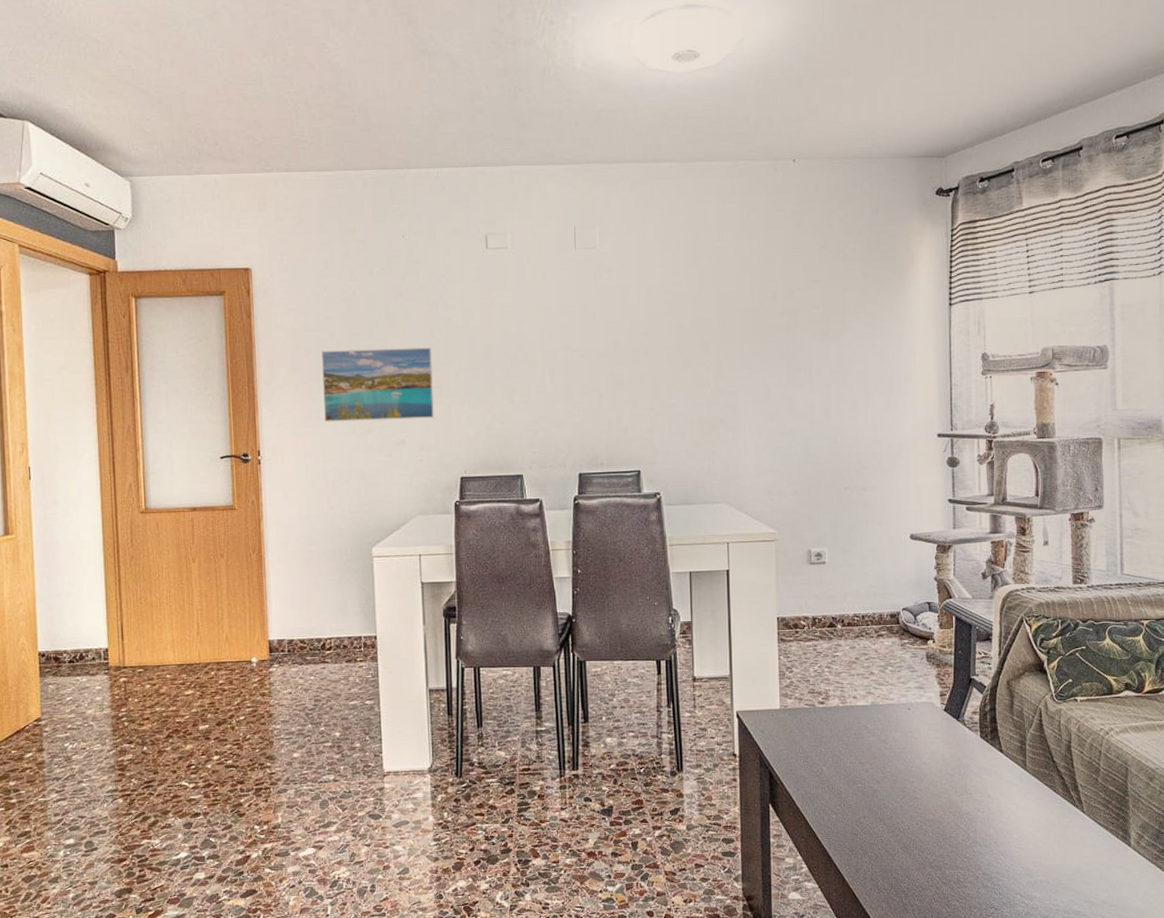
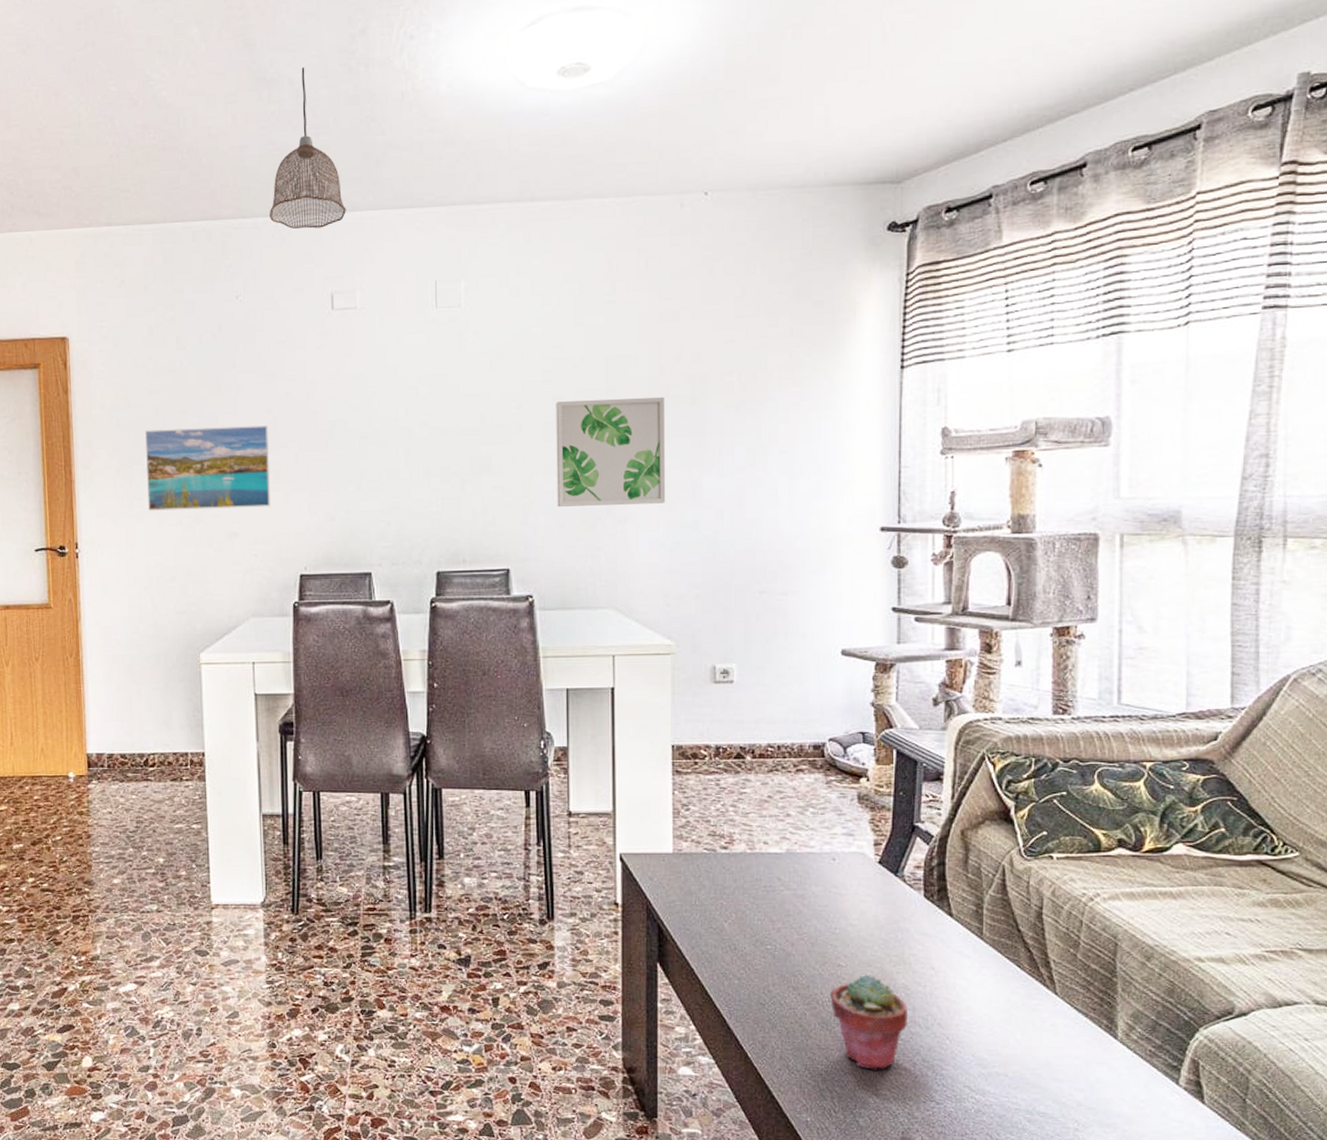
pendant lamp: none [431,42,498,179] -> present [270,66,346,229]
wall art: none [676,327,768,418] -> present [556,397,666,507]
potted succulent: none [909,804,970,885] -> present [830,974,907,1070]

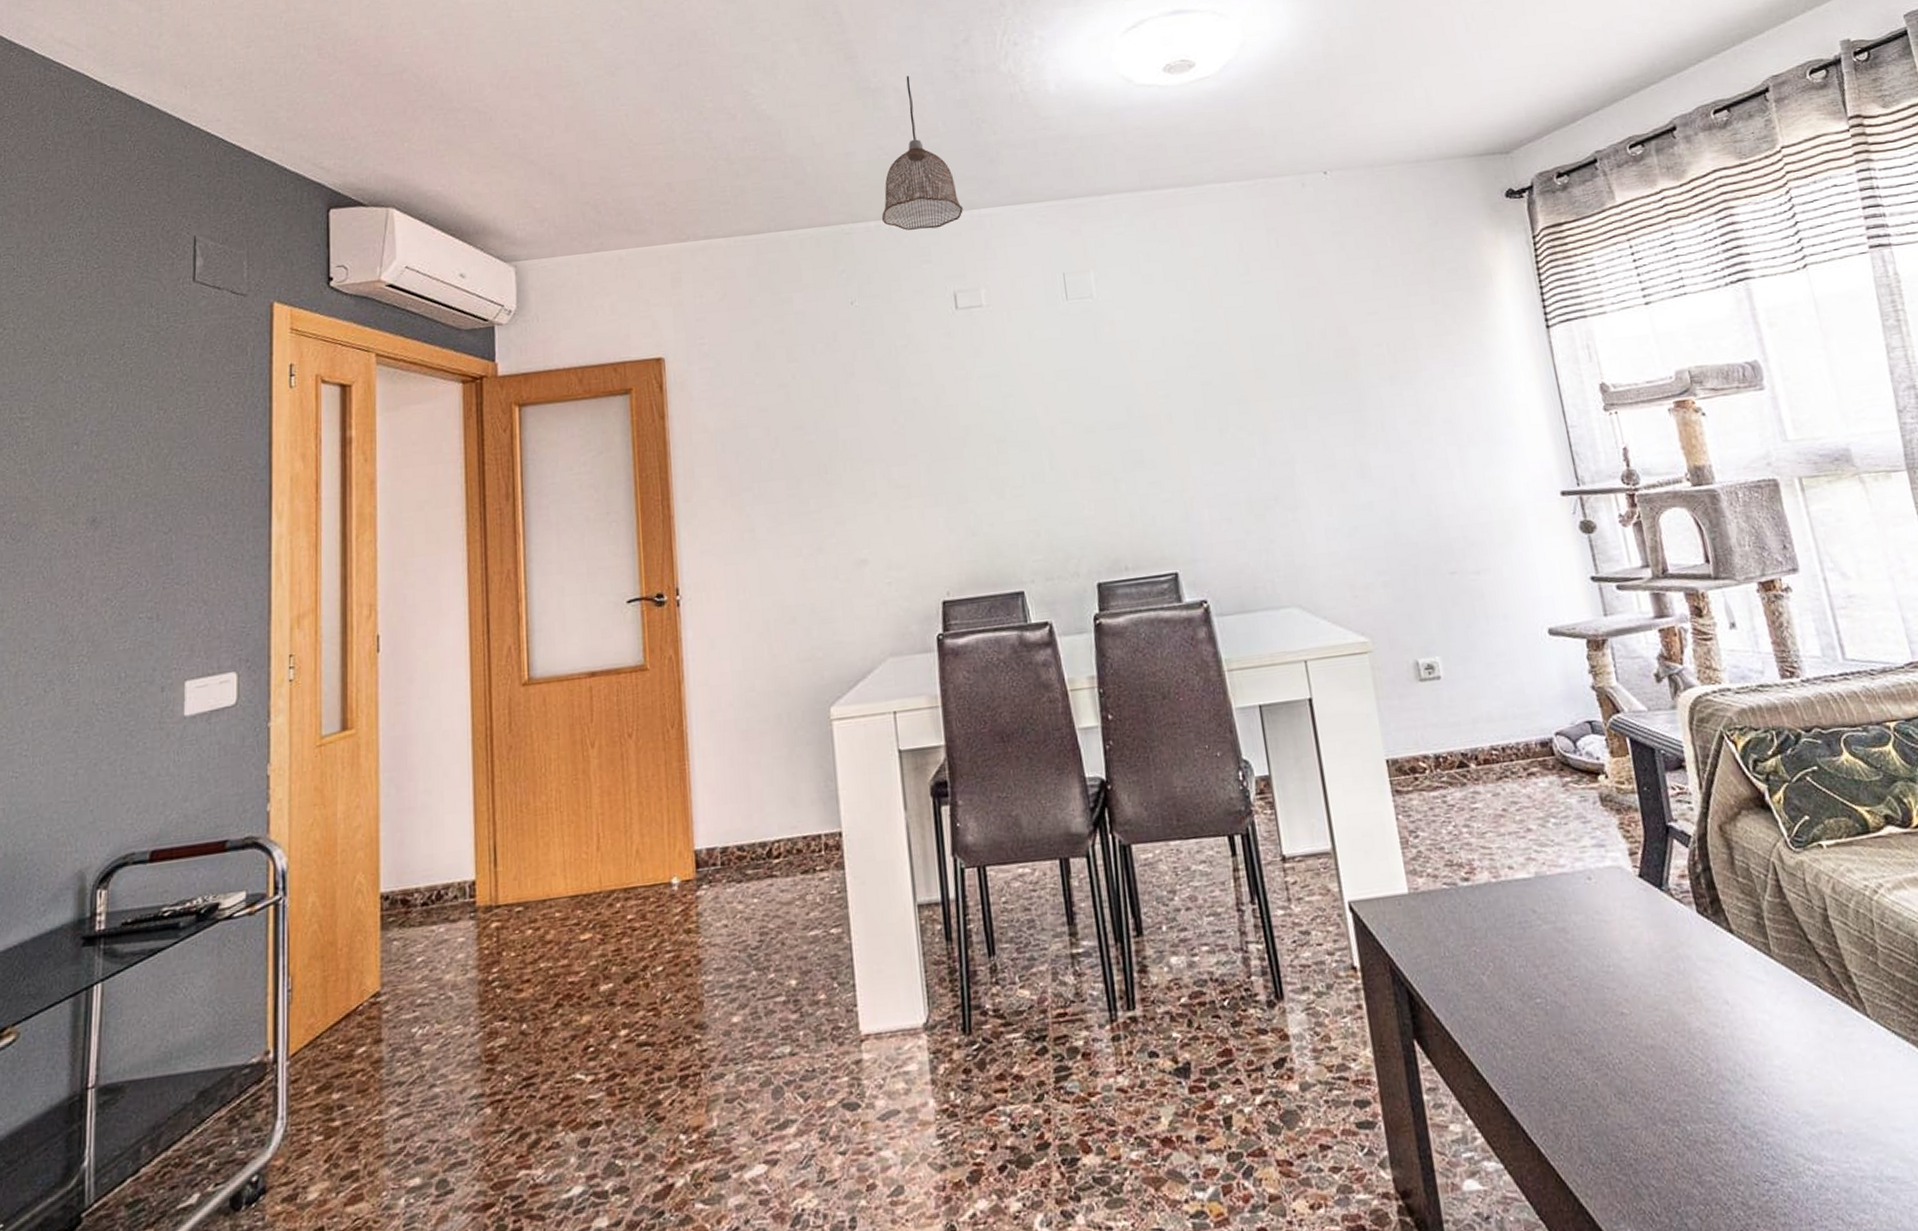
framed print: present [145,425,270,511] -> none [755,436,903,543]
wall art: present [556,397,666,507] -> none [1204,374,1335,499]
potted succulent: present [830,974,907,1070] -> none [1619,1021,1715,1149]

